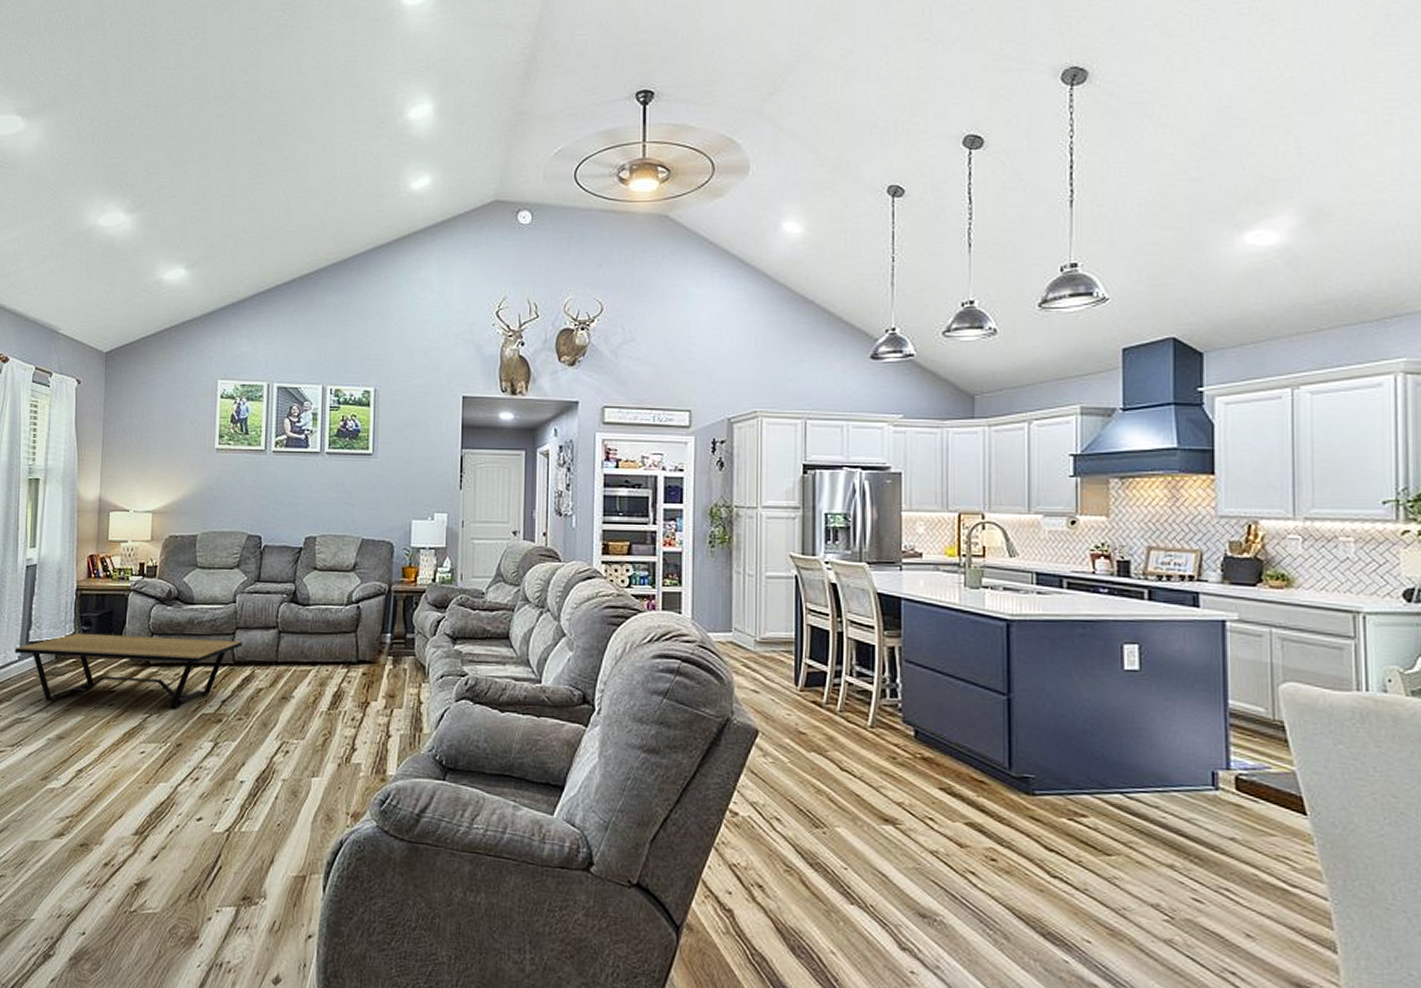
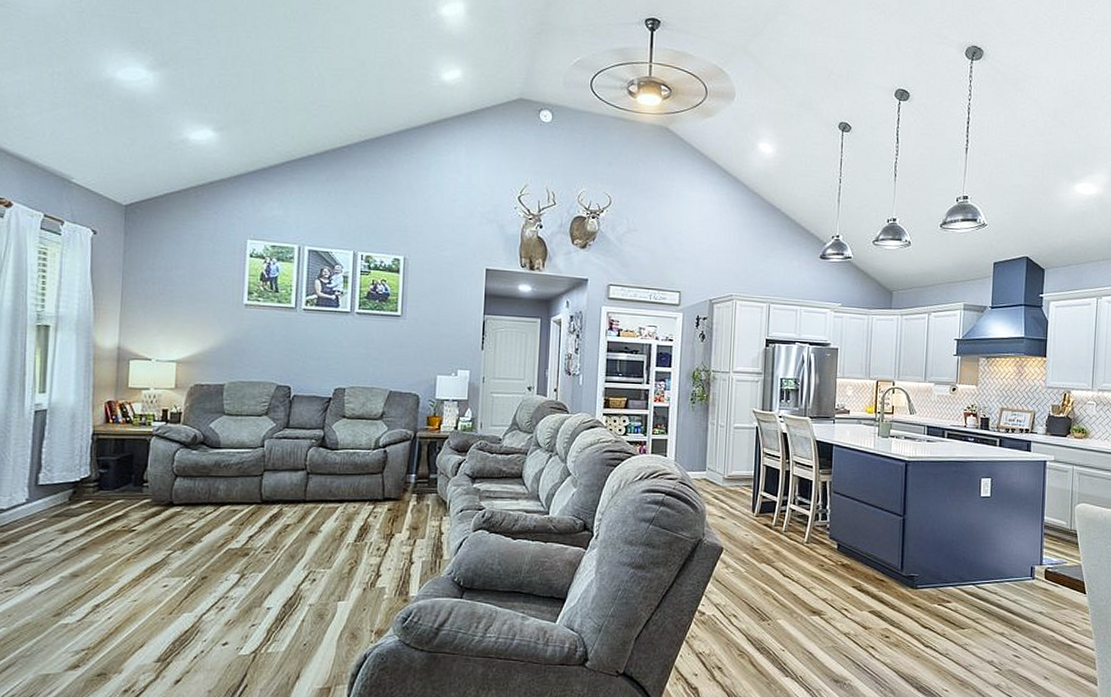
coffee table: present [15,632,243,709] -> none [22,475,271,545]

